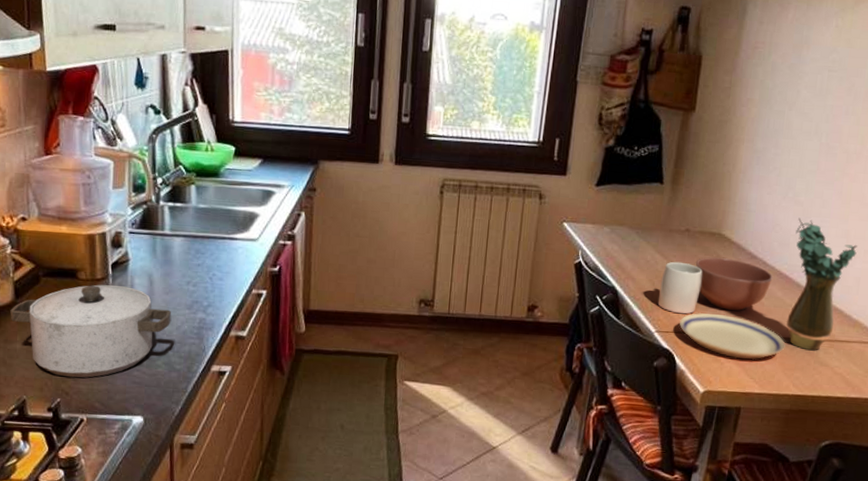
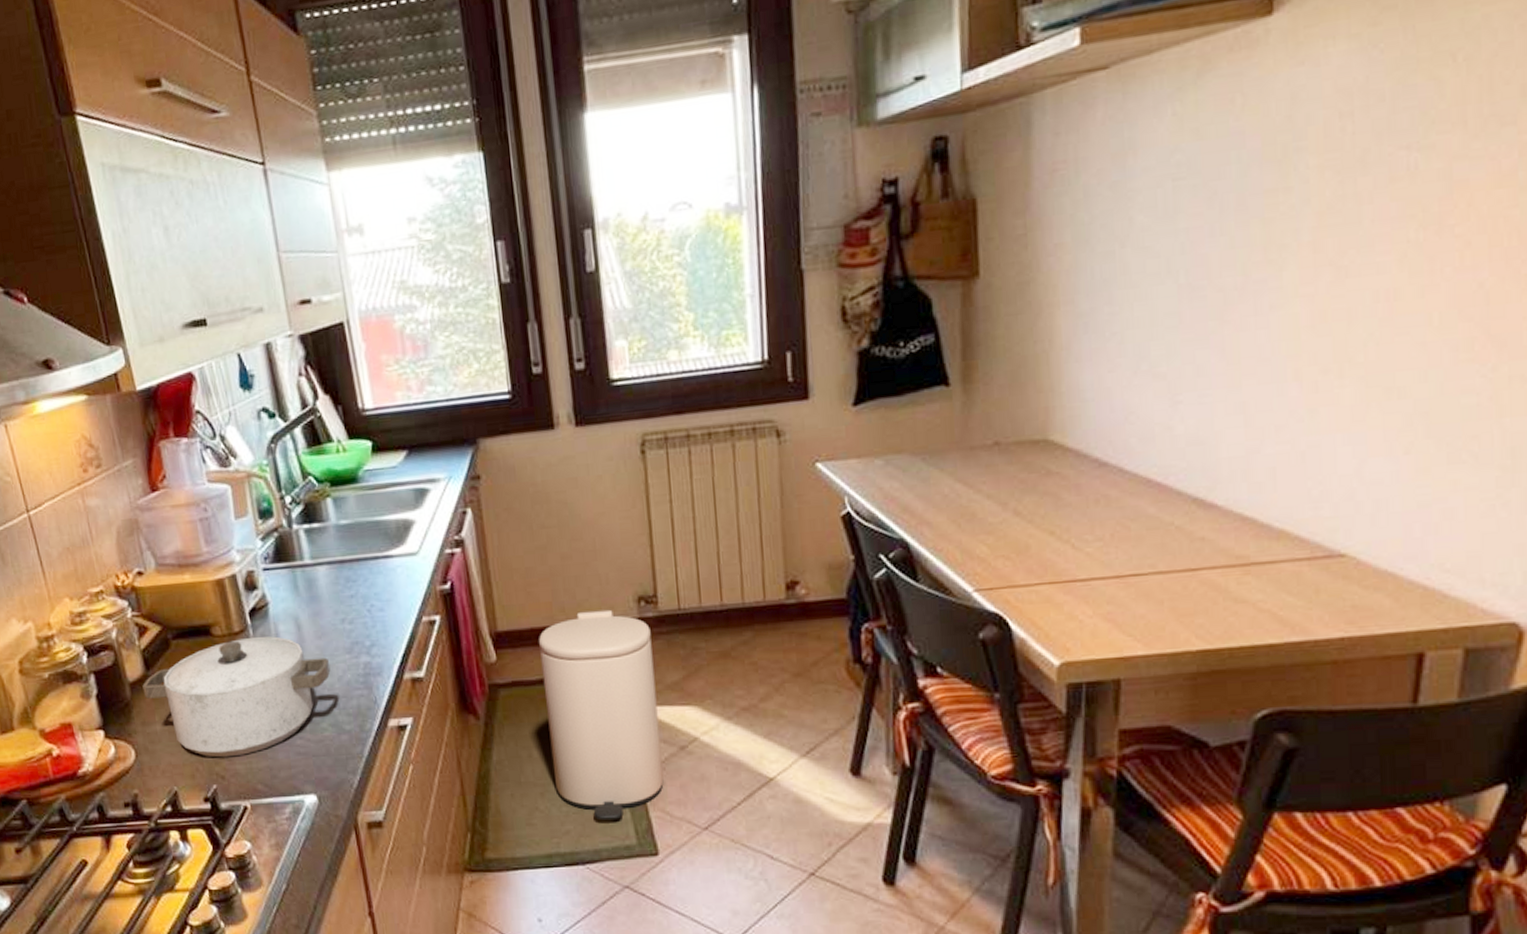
pedal bin: none [334,304,425,465] -> present [538,609,664,821]
mug: present [657,261,703,314] -> none [969,488,1031,562]
plate: present [679,313,786,360] -> none [1007,552,1174,611]
bowl: present [695,257,773,311] -> none [1016,472,1138,545]
vase: present [785,217,857,350] -> none [1161,396,1263,583]

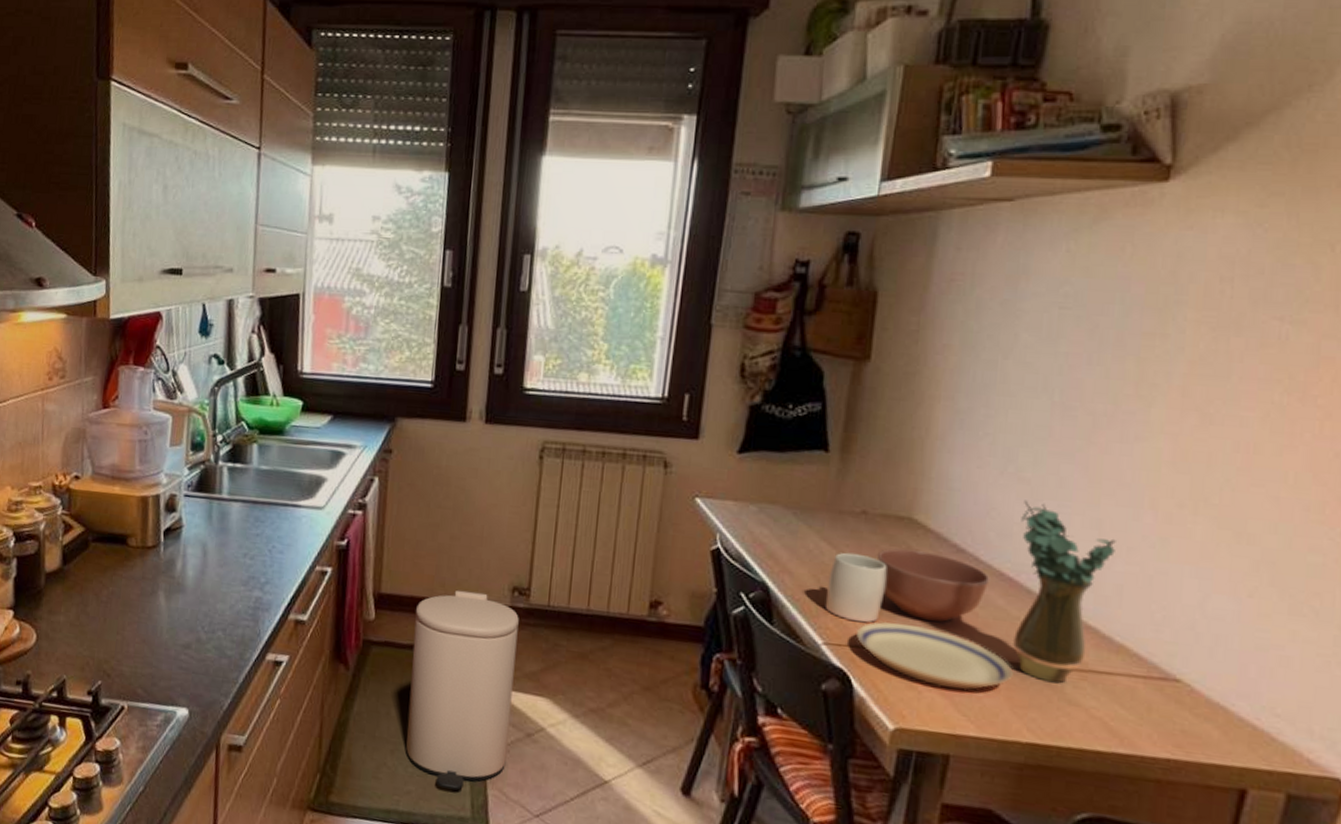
cooking pot: present [142,636,331,758] -> none [56,553,226,659]
mug: none [969,488,1031,562] -> present [825,552,887,623]
plate: none [1007,552,1174,611] -> present [857,622,1013,690]
bowl: none [1016,472,1138,545] -> present [876,548,990,622]
vase: none [1161,396,1263,583] -> present [1012,500,1116,683]

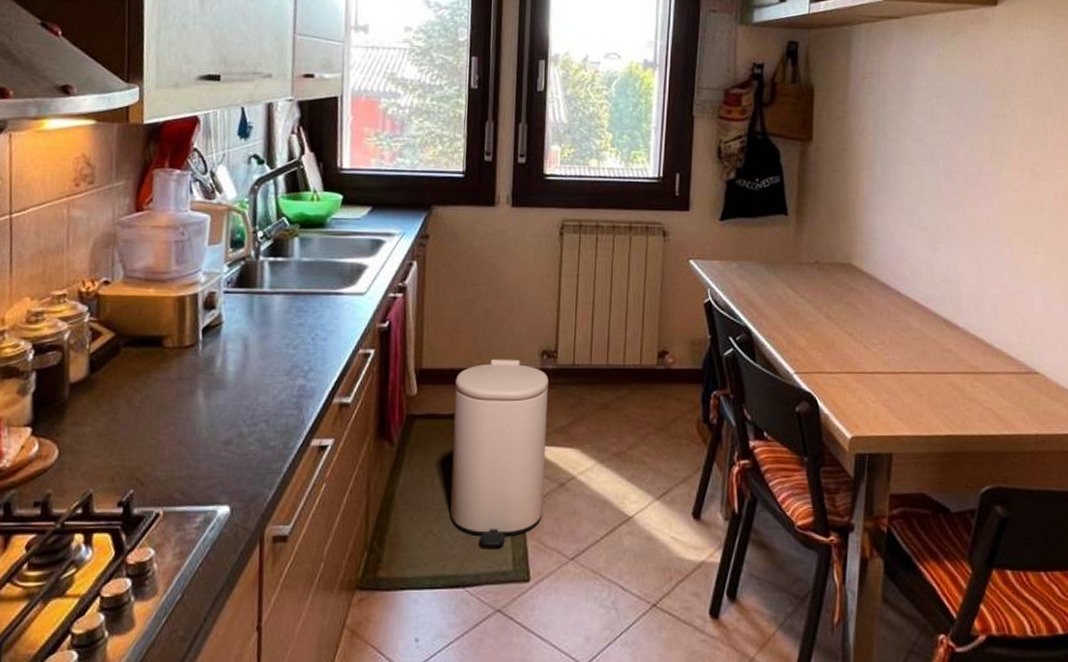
mug: present [825,552,887,623] -> none [793,296,837,352]
plate: present [857,622,1013,690] -> none [819,349,930,399]
bowl: present [876,548,990,622] -> none [828,289,909,345]
vase: present [1012,500,1116,683] -> none [926,244,989,384]

